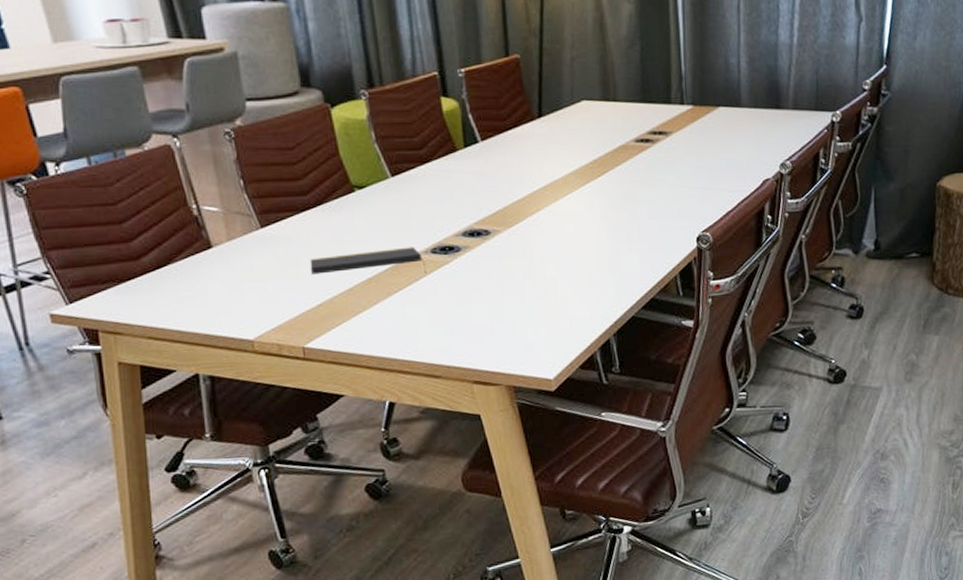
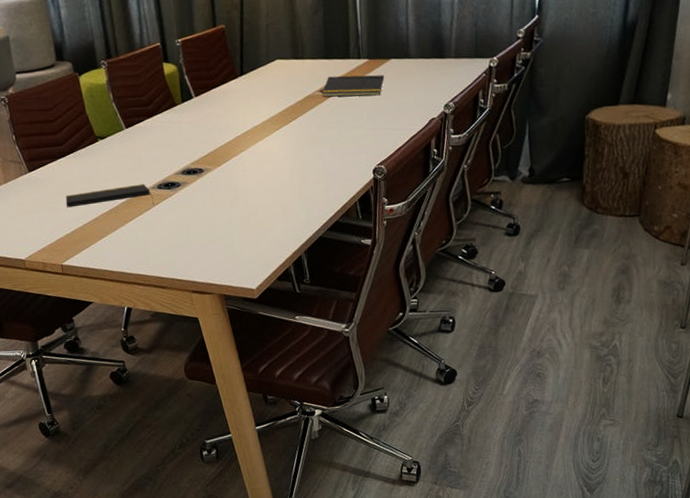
notepad: none [637,124,712,150] -> present [321,75,385,97]

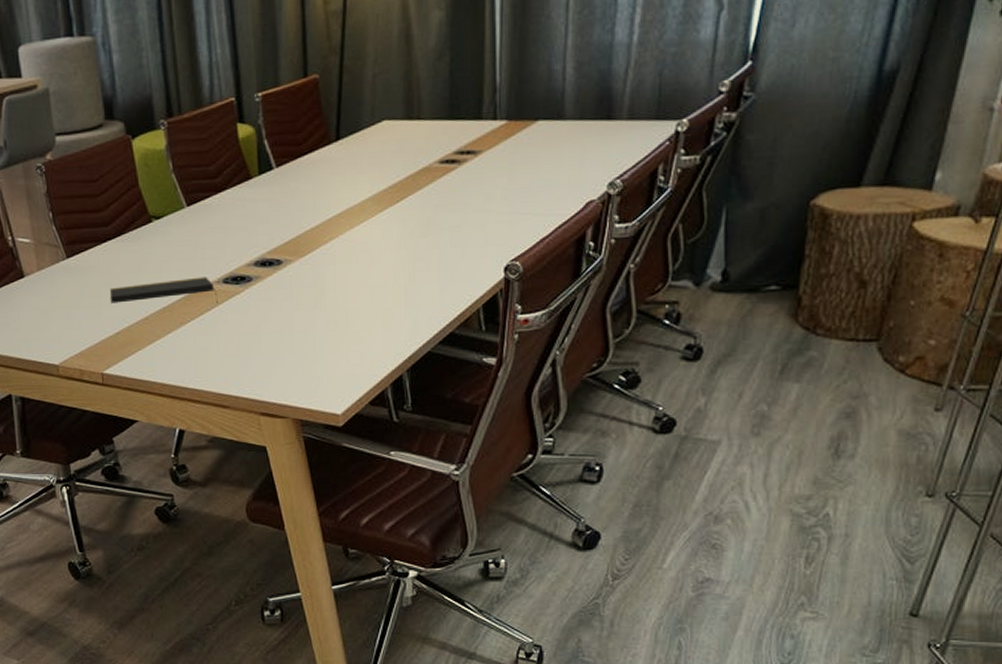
notepad: present [321,75,385,97] -> none [441,141,528,170]

